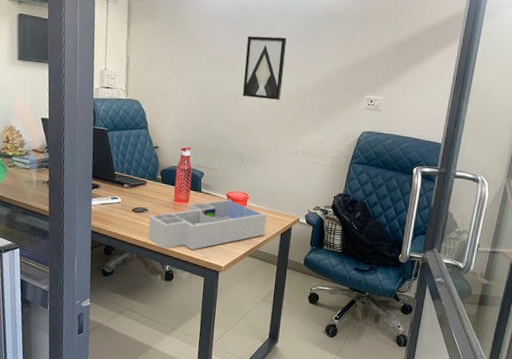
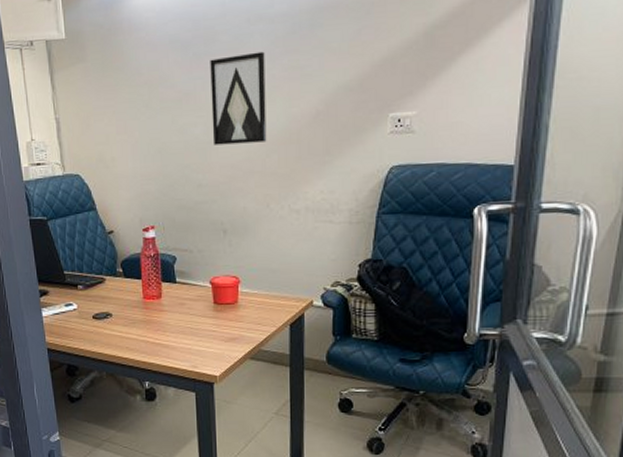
desk organizer: present [148,199,267,251] -> none [115,287,268,361]

